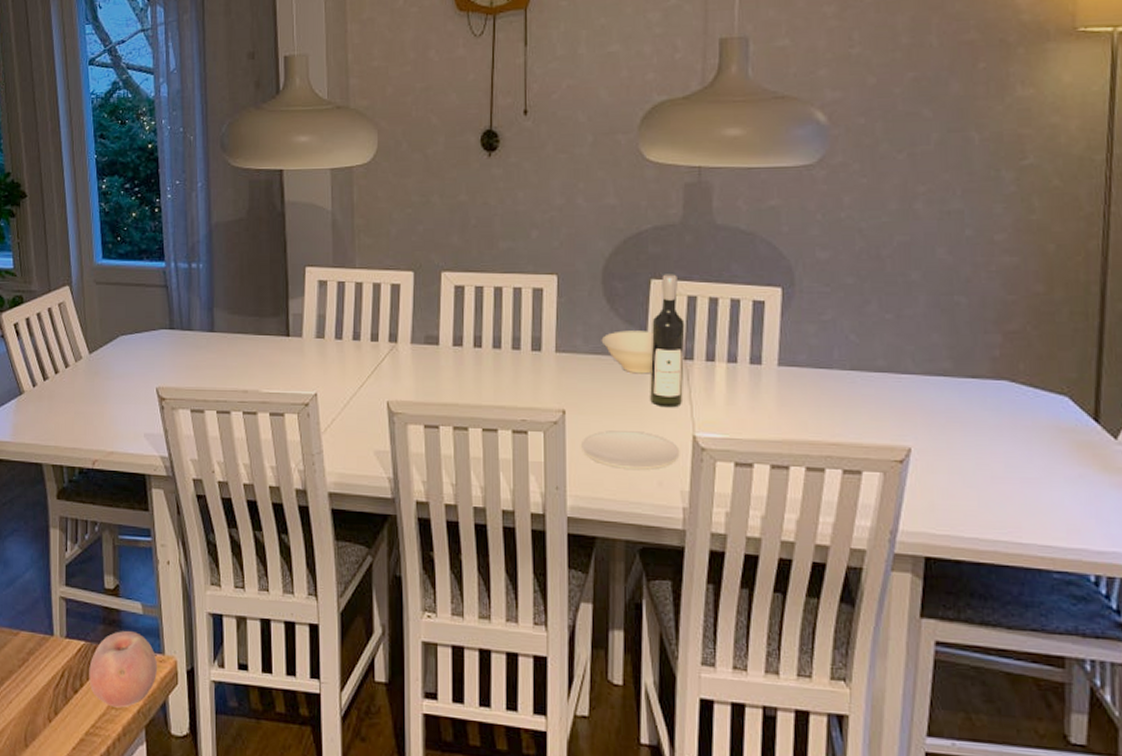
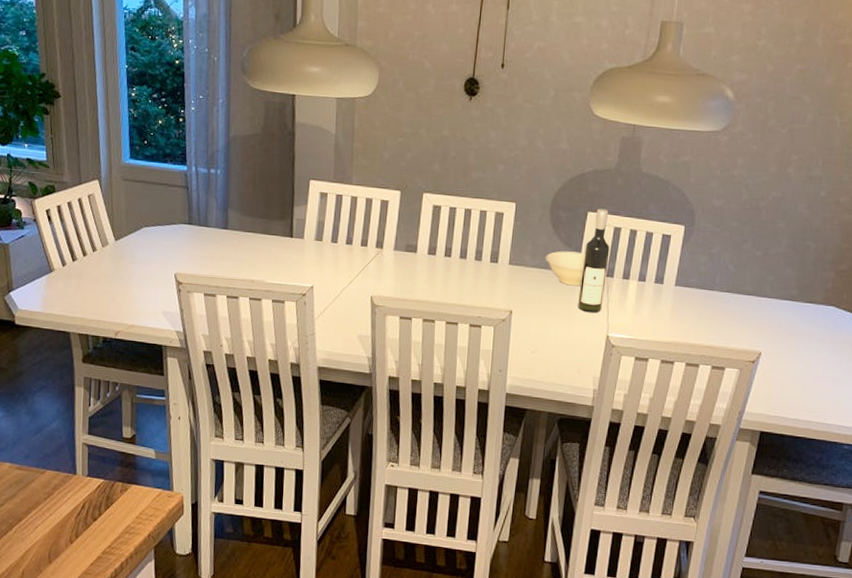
fruit: present [89,630,158,708] -> none [107,471,167,533]
plate: present [581,431,680,470] -> none [522,328,596,360]

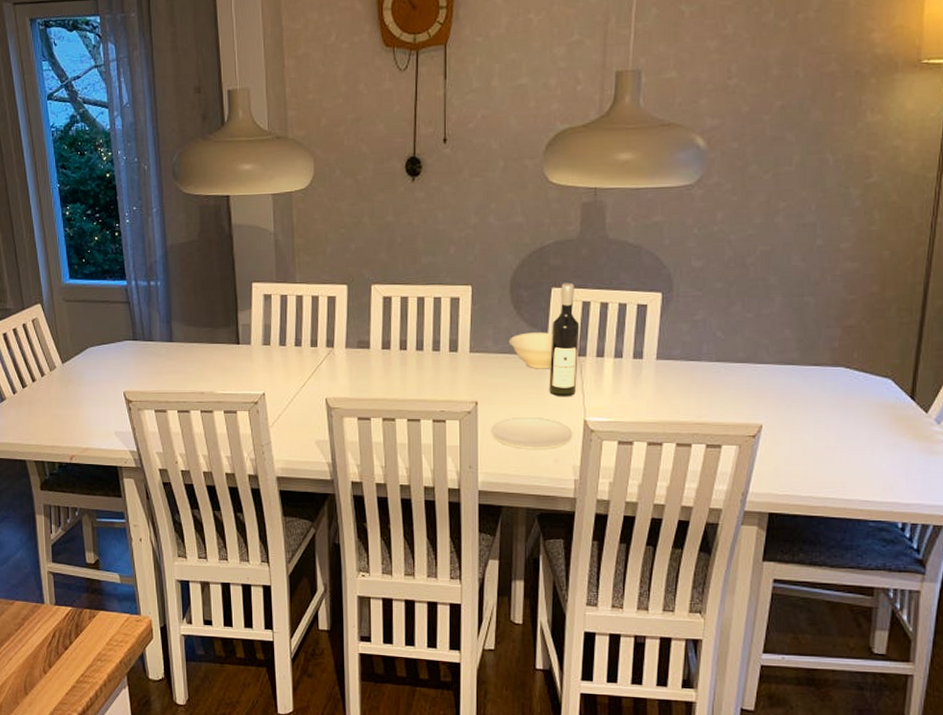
plate: none [522,328,596,360] -> present [491,418,573,449]

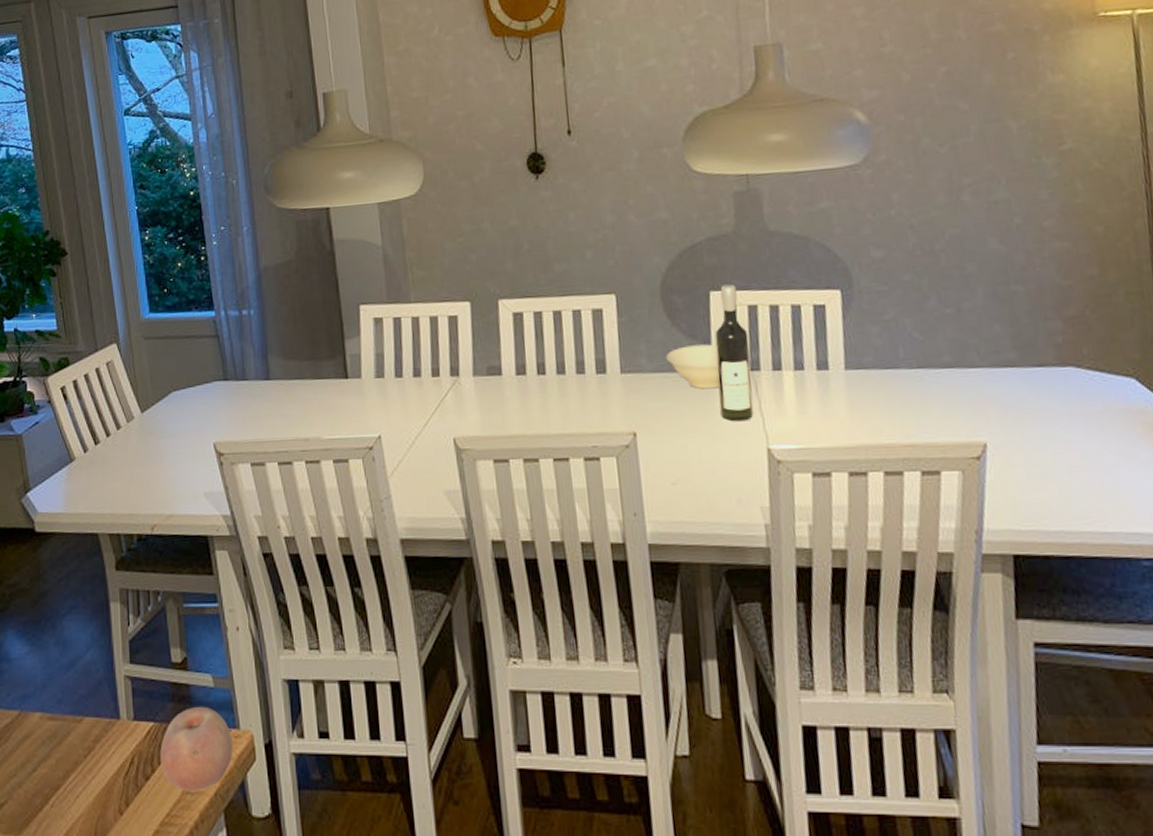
fruit: none [76,597,136,660] -> present [160,706,234,792]
plate: present [491,418,573,449] -> none [655,449,756,489]

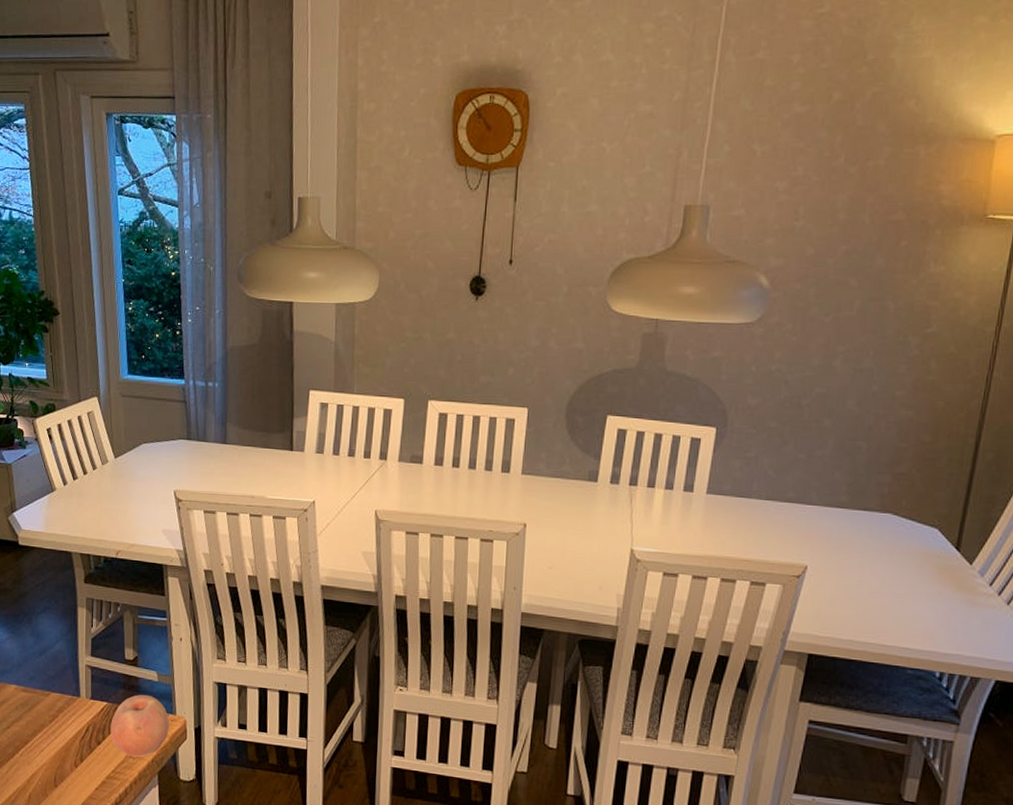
bowl: present [665,344,721,389] -> none [561,458,606,496]
bottle: present [715,284,754,422] -> none [598,411,633,525]

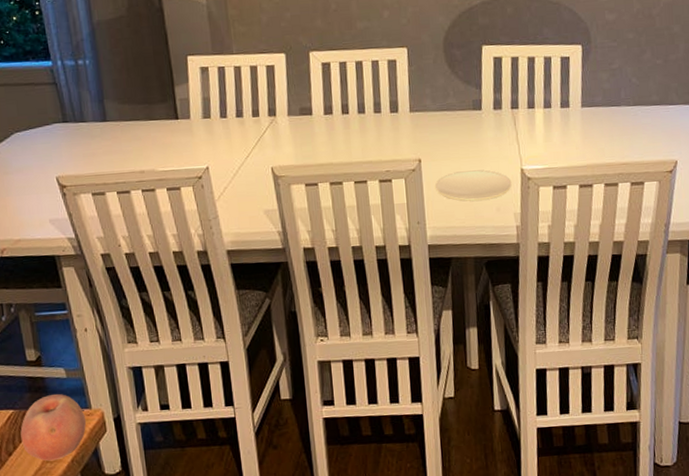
plate: none [537,542,619,576] -> present [435,170,512,201]

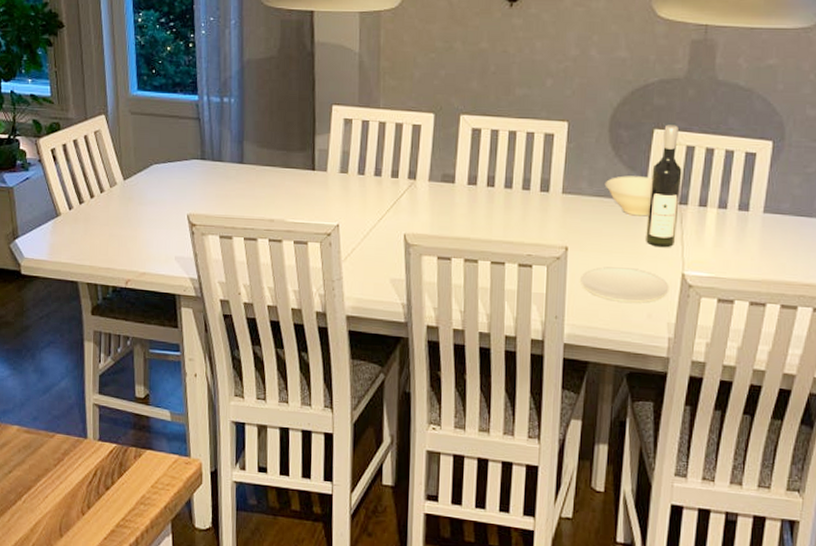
fruit: present [20,393,87,462] -> none [120,435,184,504]
bowl: none [446,88,488,124] -> present [604,176,653,217]
bottle: none [485,40,512,149] -> present [646,124,682,248]

